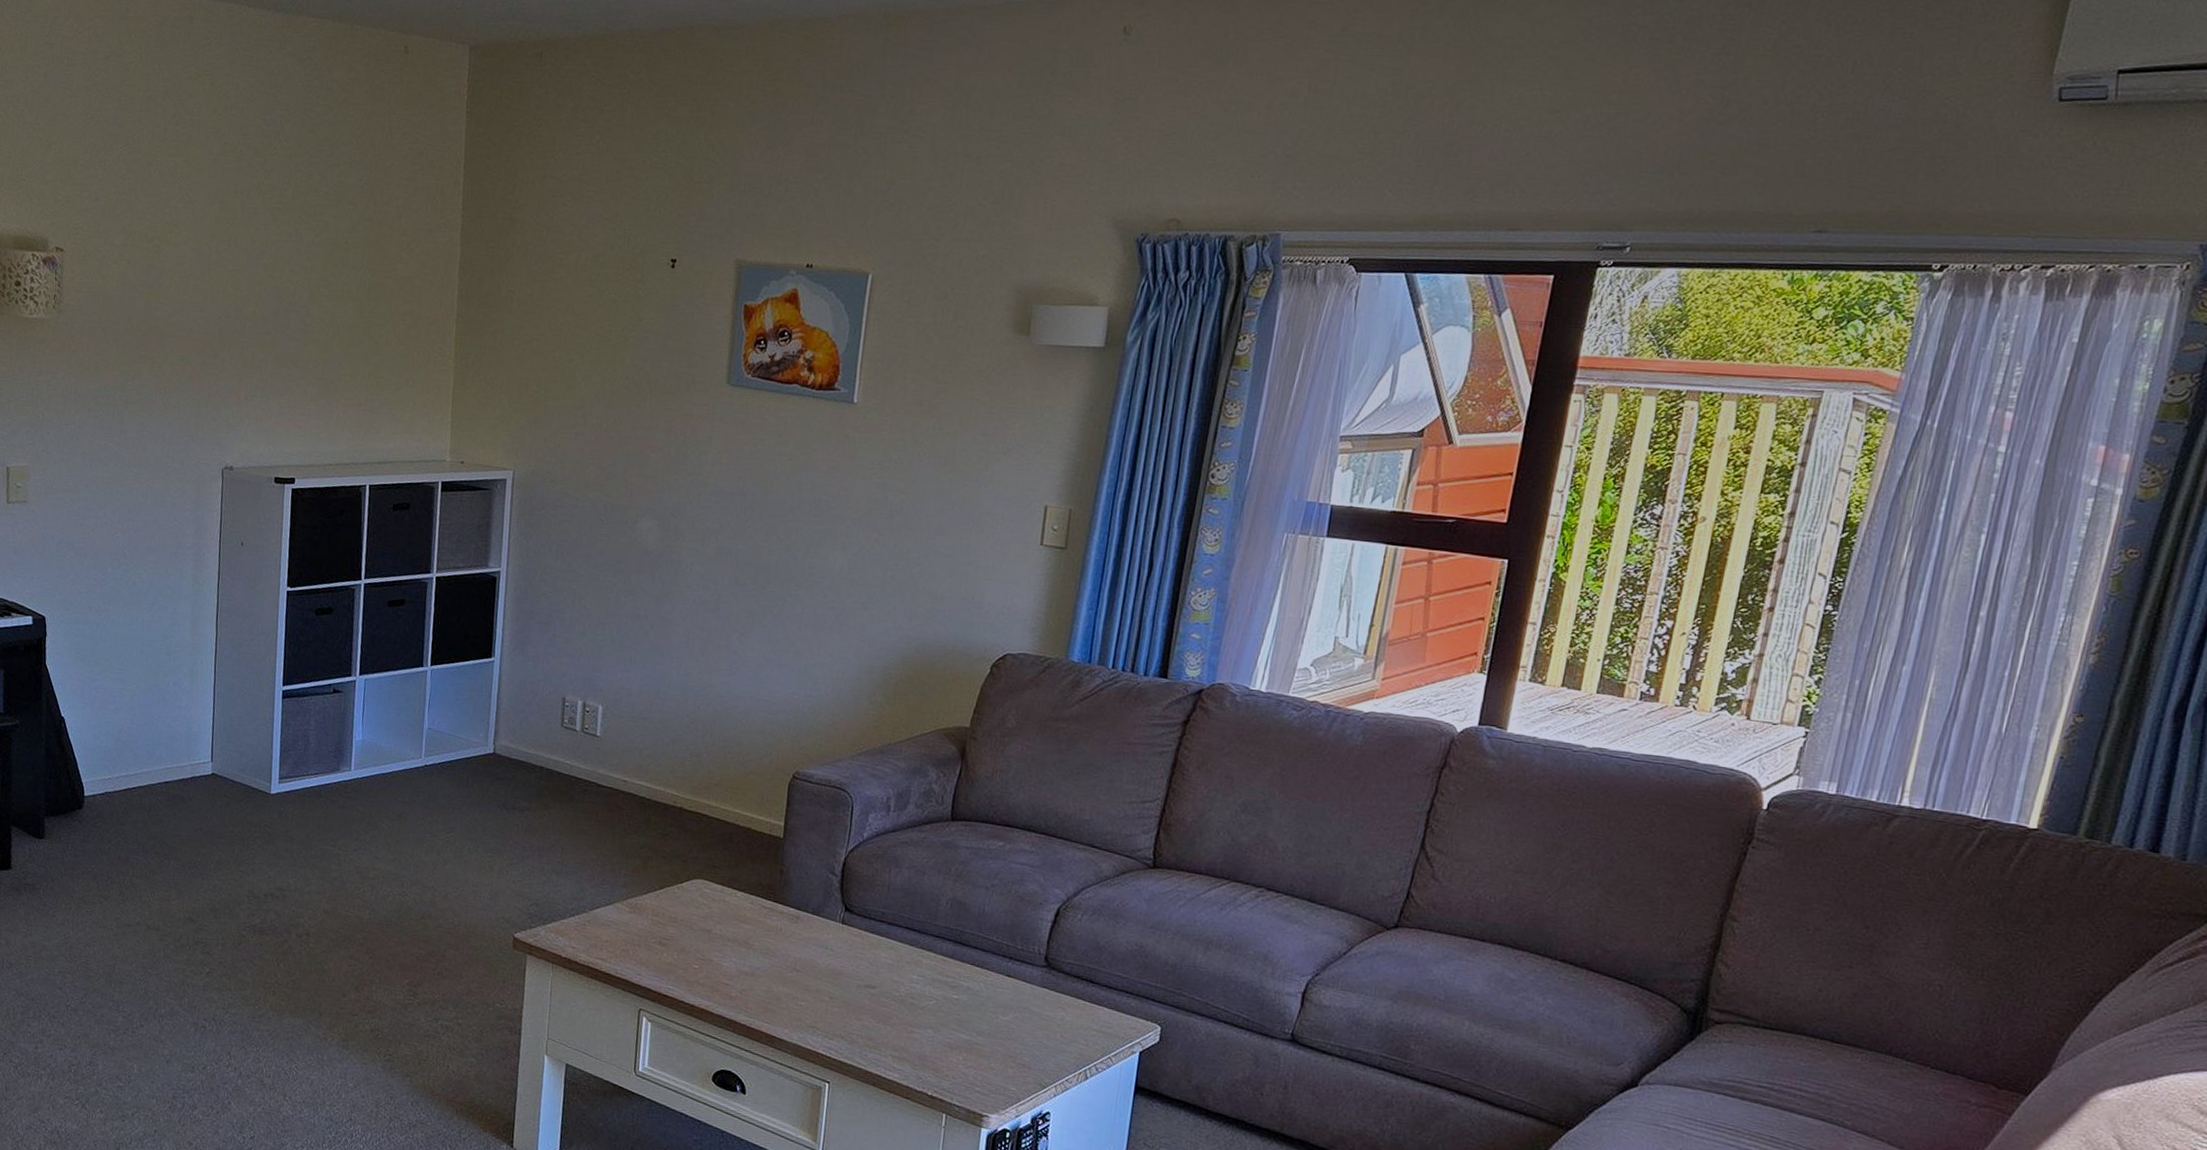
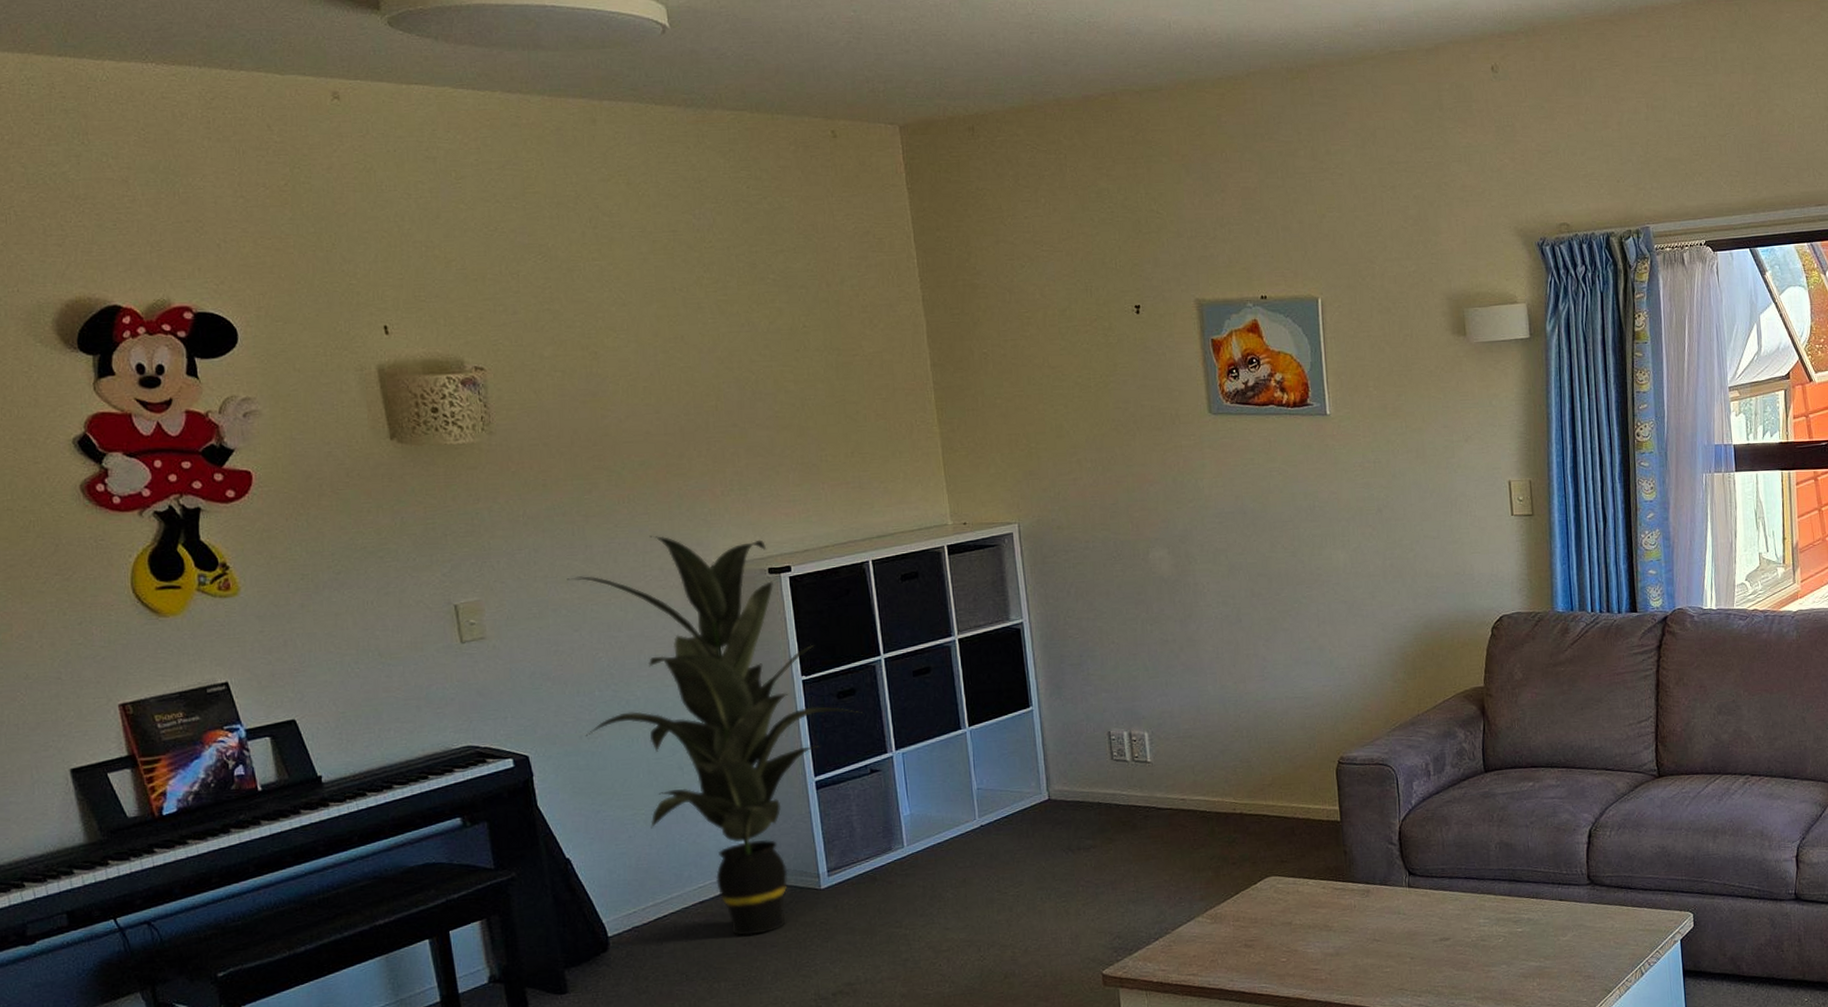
indoor plant: none [94,428,337,825] -> present [567,535,864,936]

